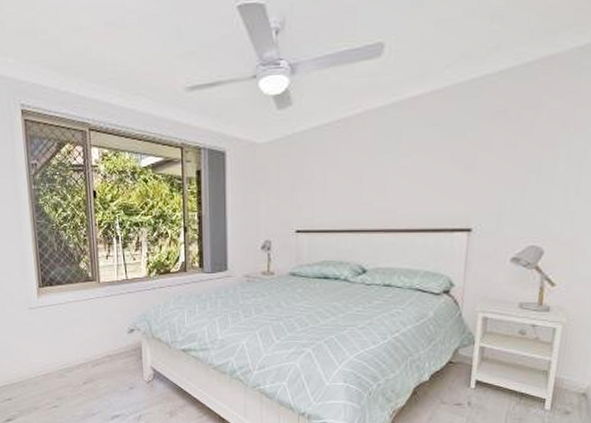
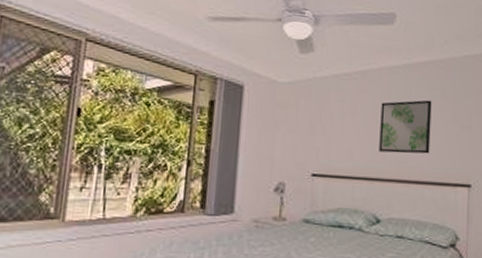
wall art: none [364,139,427,203] -> present [379,100,432,154]

